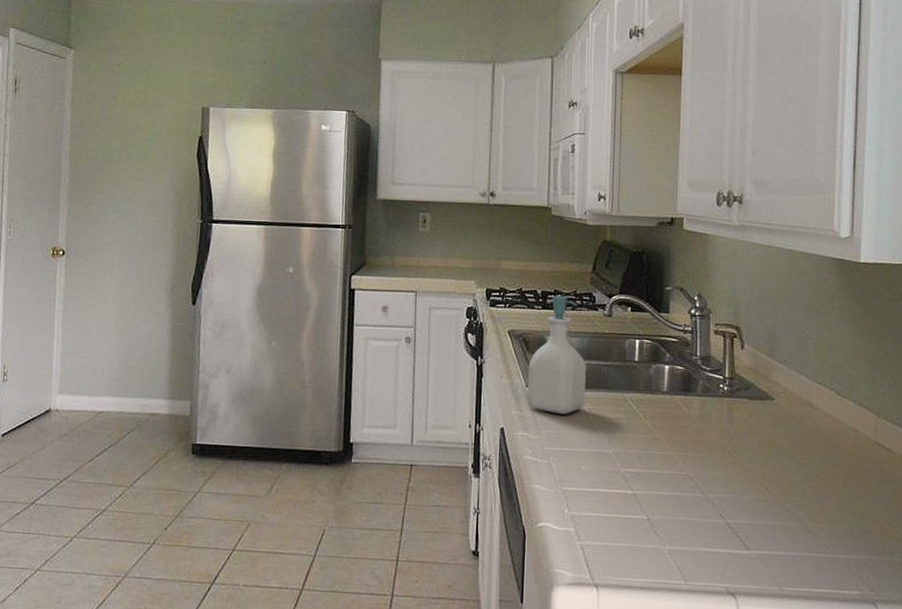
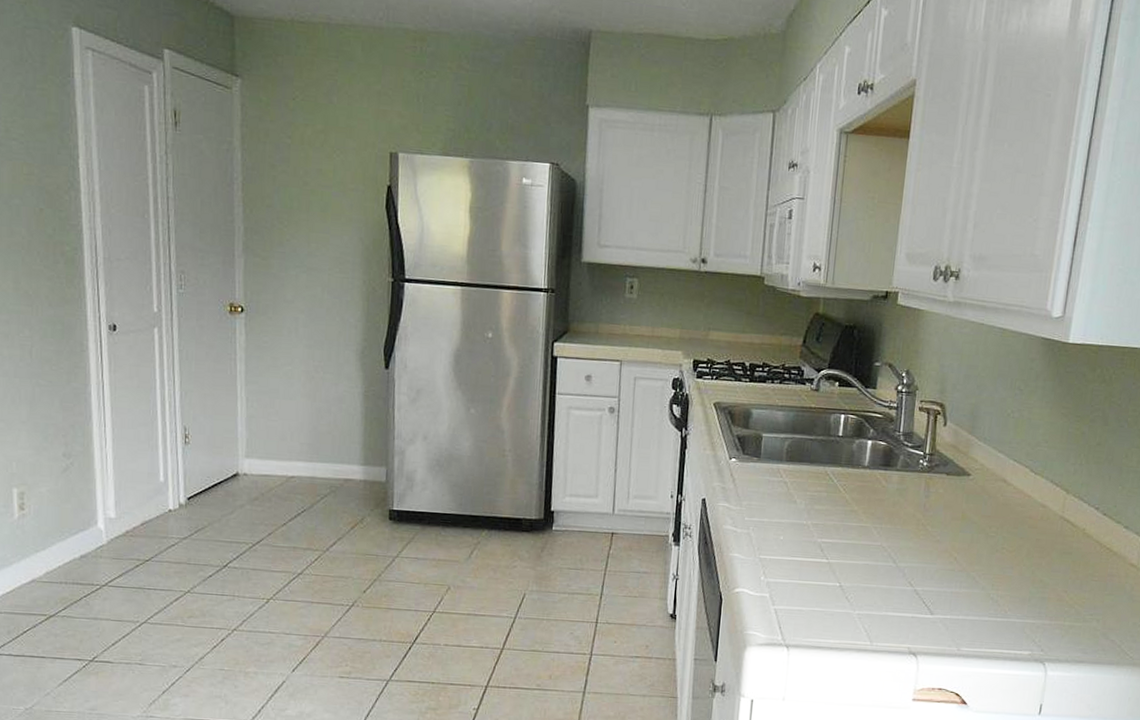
soap bottle: present [527,295,587,415] -> none [729,368,791,487]

